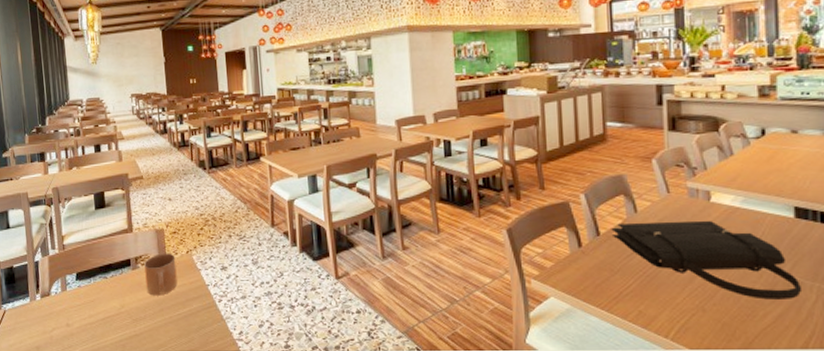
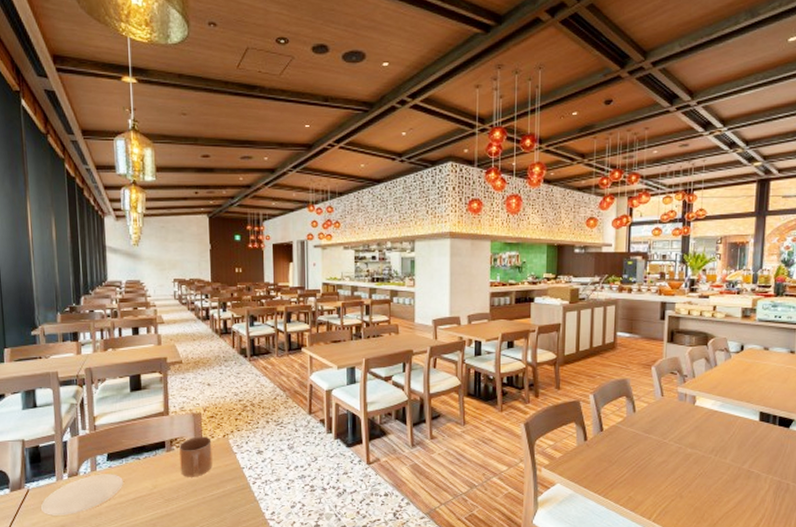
plate: none [16,293,93,338] -> present [40,474,123,517]
handbag: present [611,220,803,300] -> none [612,420,759,488]

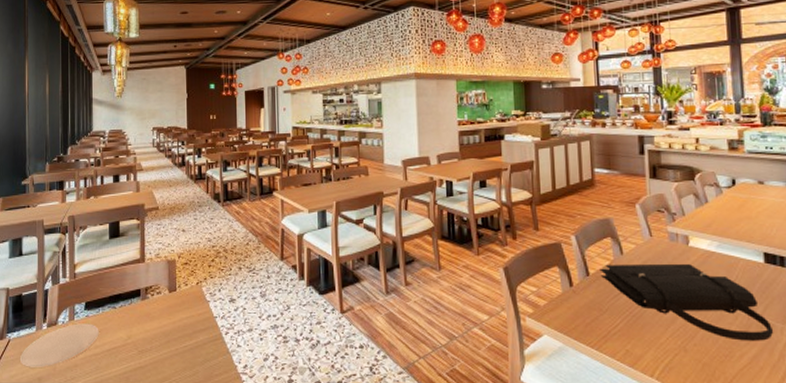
cup: present [179,436,213,477] -> none [154,284,186,327]
handbag: none [612,420,759,488] -> present [600,263,774,341]

